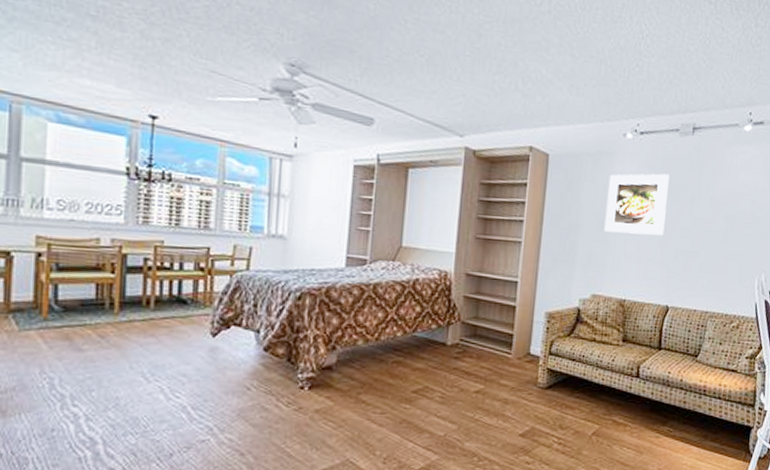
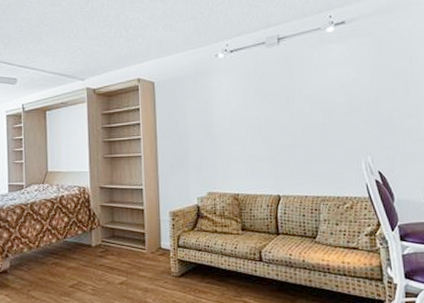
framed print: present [604,173,670,236] -> none [208,81,265,138]

